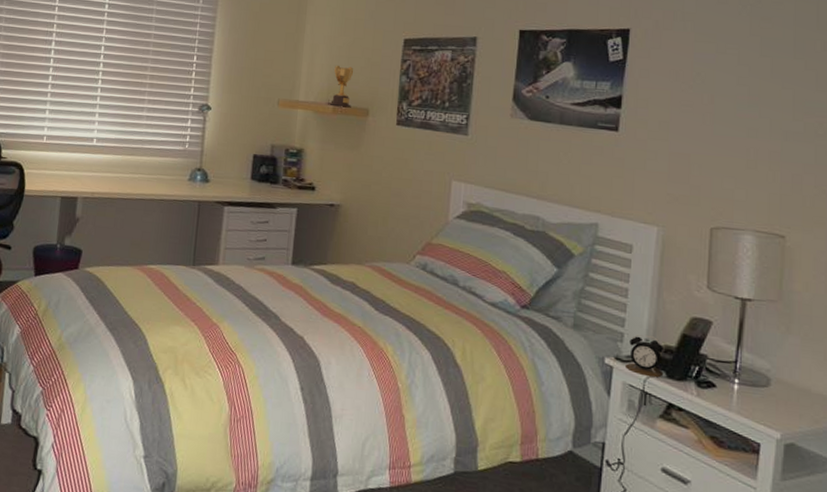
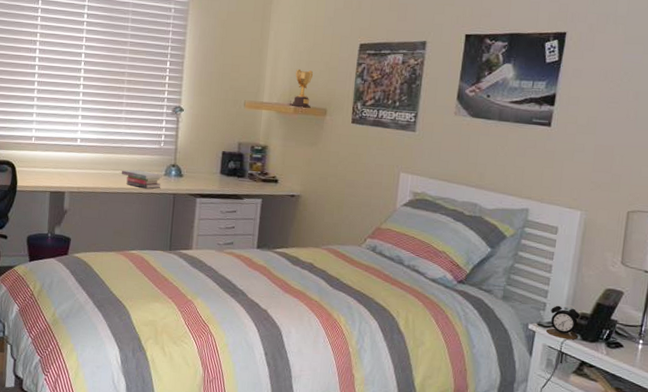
books: none [140,173,186,196] -> present [121,169,162,189]

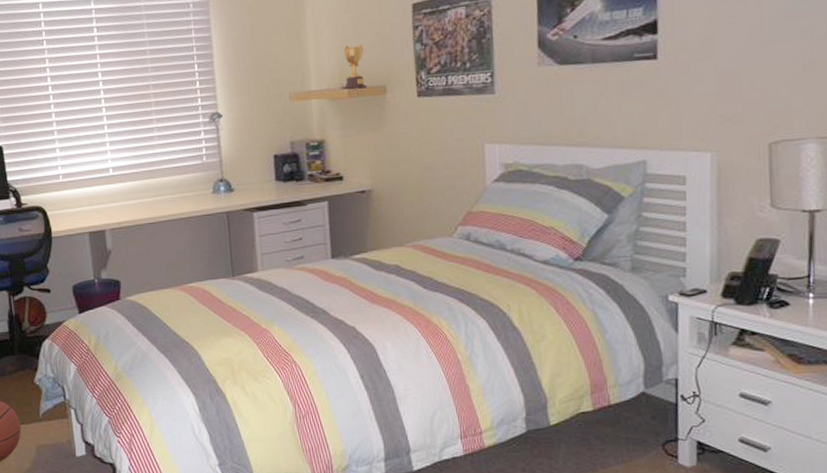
books: present [121,169,162,189] -> none [163,191,210,212]
alarm clock: present [545,304,580,340] -> none [690,265,733,307]

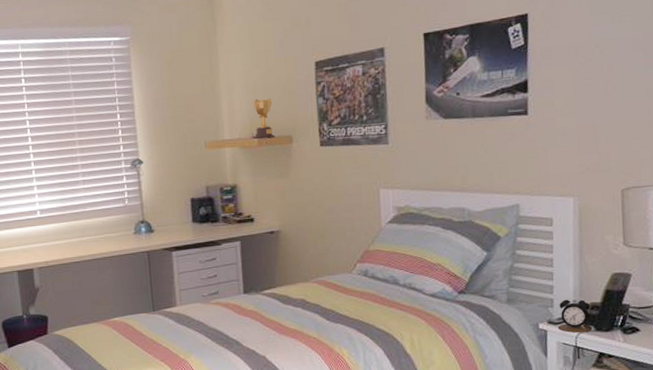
alarm clock: none [690,265,733,307] -> present [557,296,593,334]

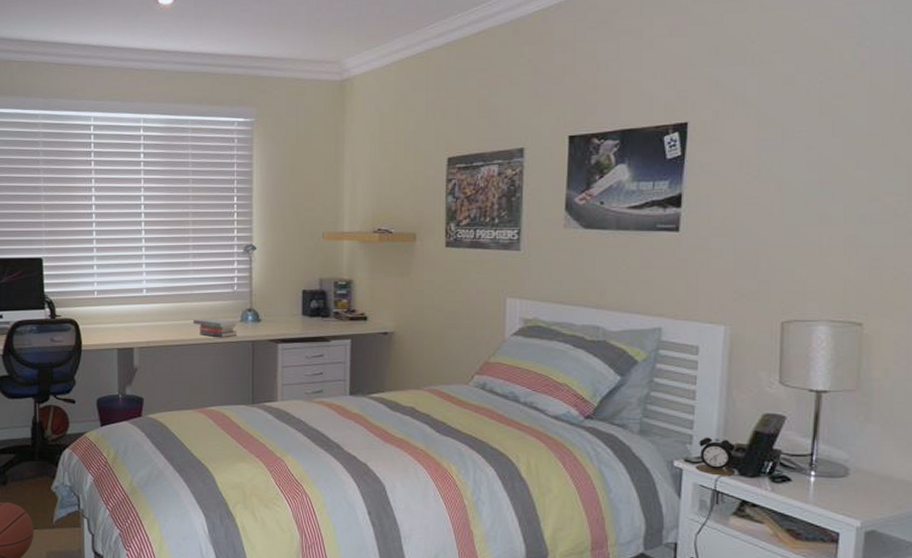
books: none [88,232,132,252] -> present [193,318,238,338]
award: present [253,98,275,139] -> none [375,192,398,234]

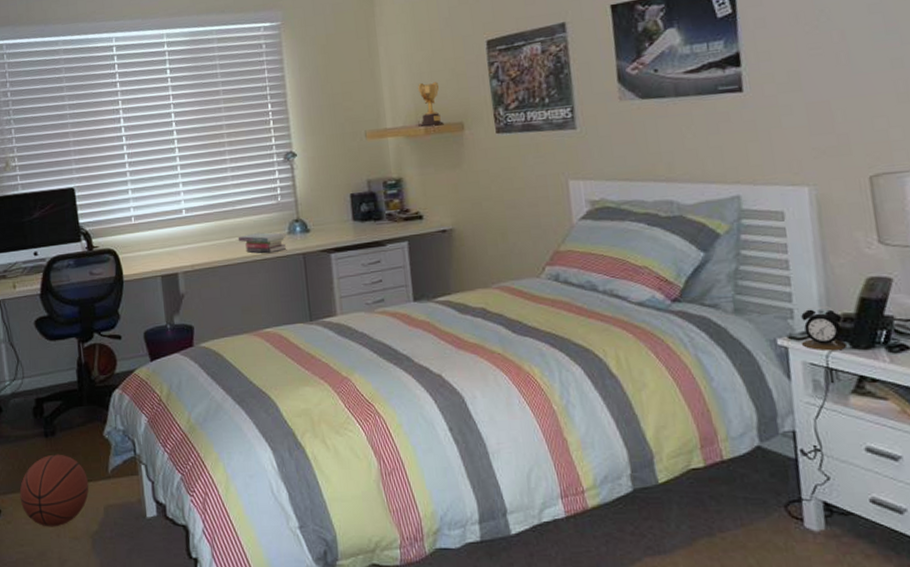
award: none [375,192,398,234] -> present [418,82,444,126]

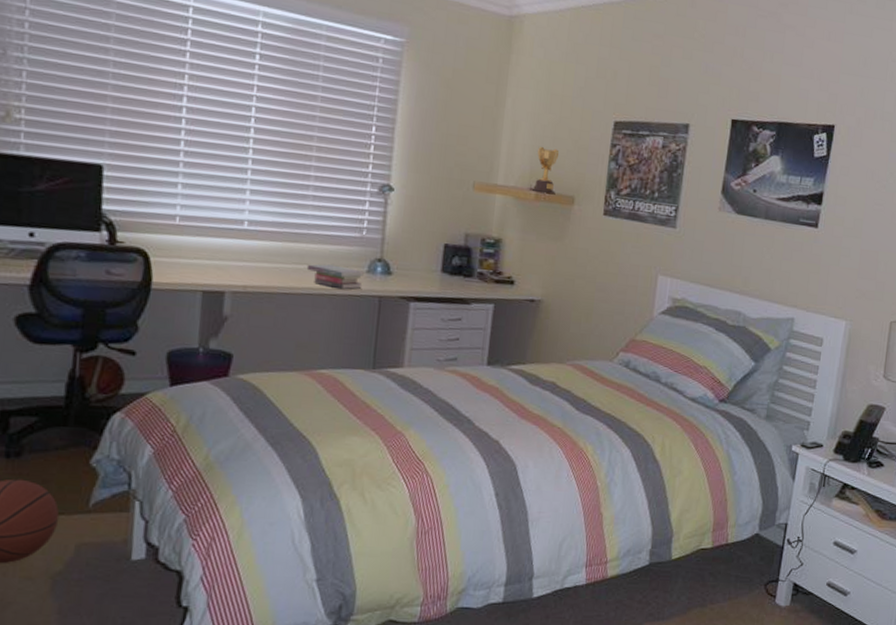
alarm clock: present [801,305,848,352] -> none [809,422,843,461]

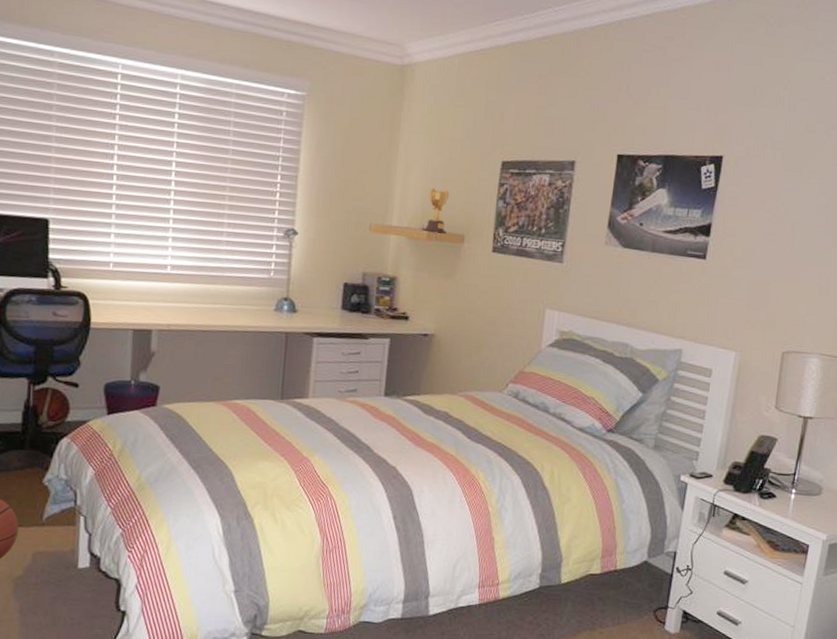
books: present [306,264,364,290] -> none [221,303,272,327]

